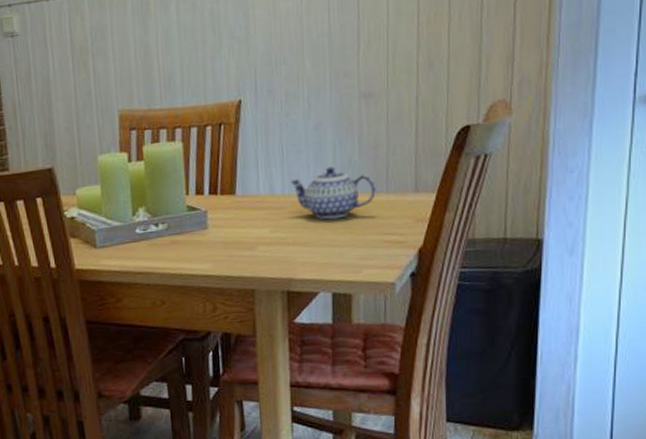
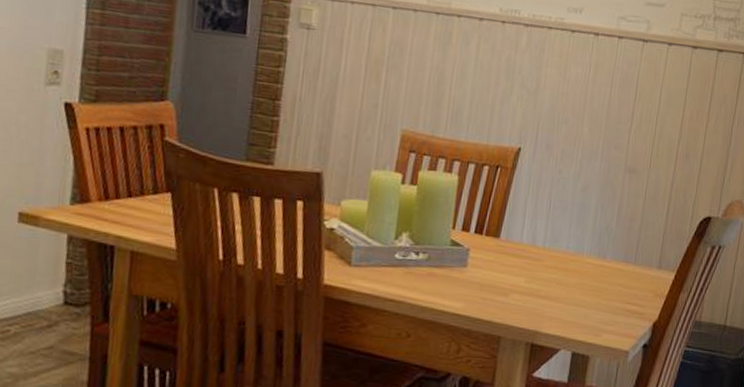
teapot: present [291,166,376,219] -> none [552,229,626,281]

